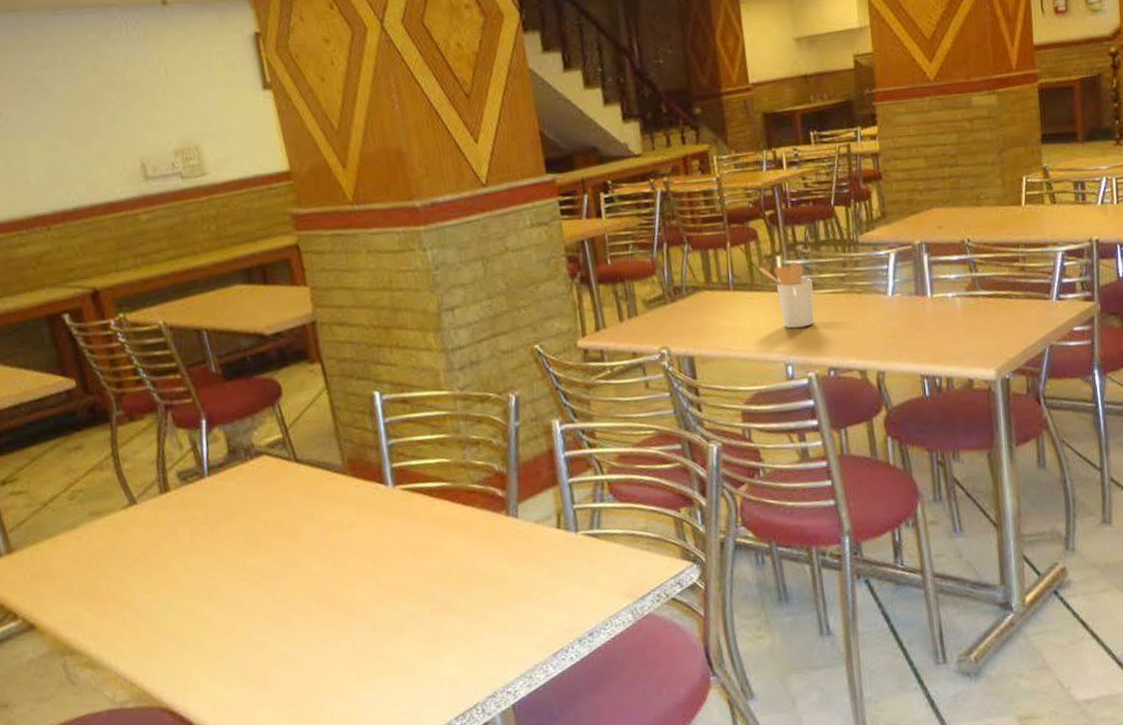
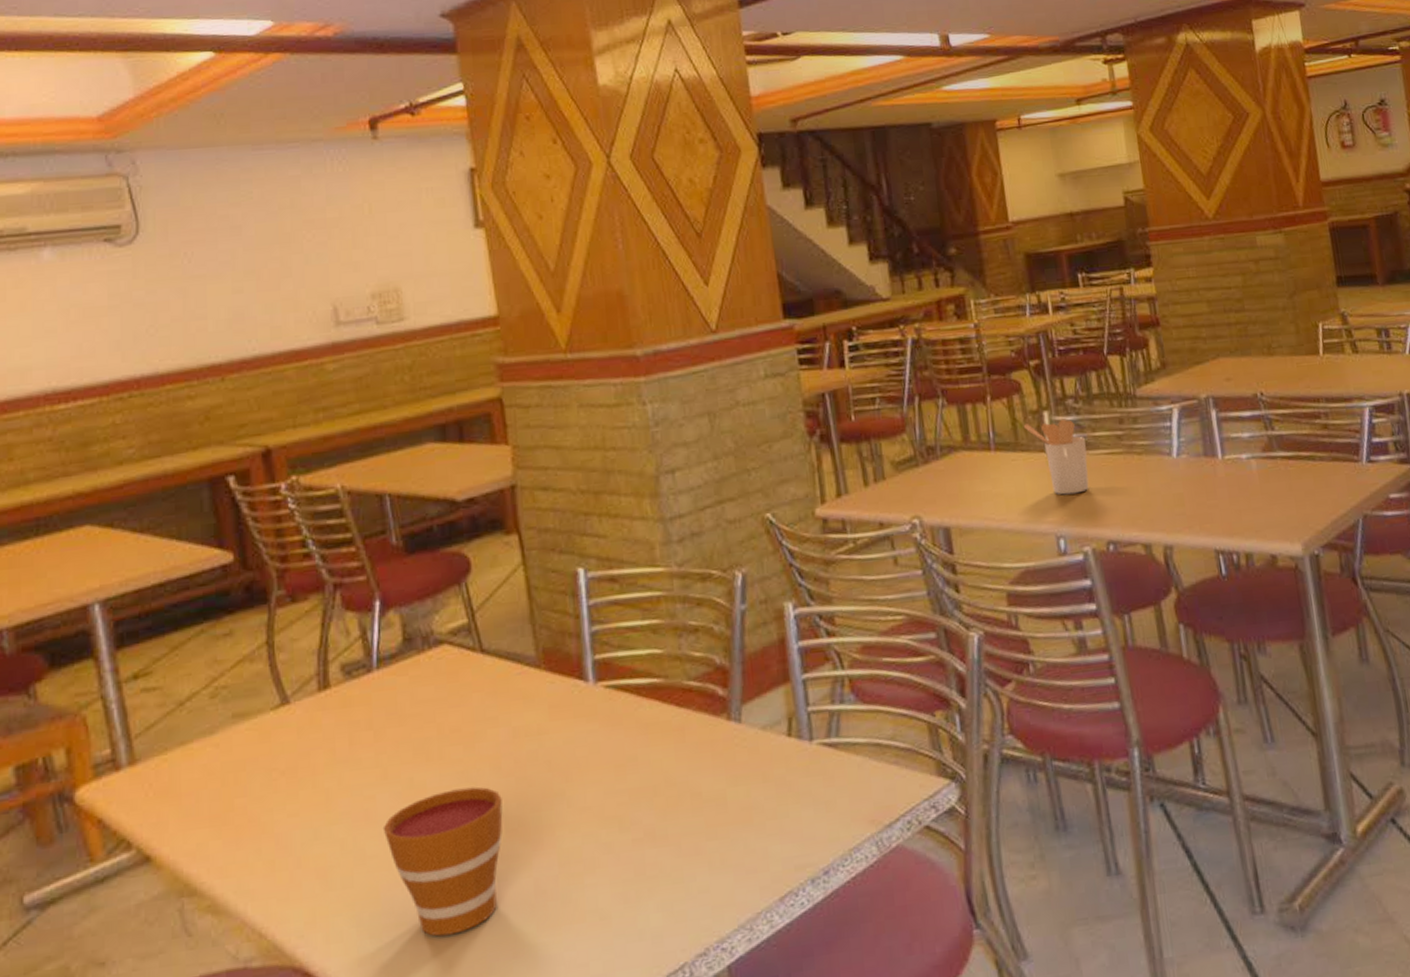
cup: none [224,569,324,684] -> present [382,787,503,937]

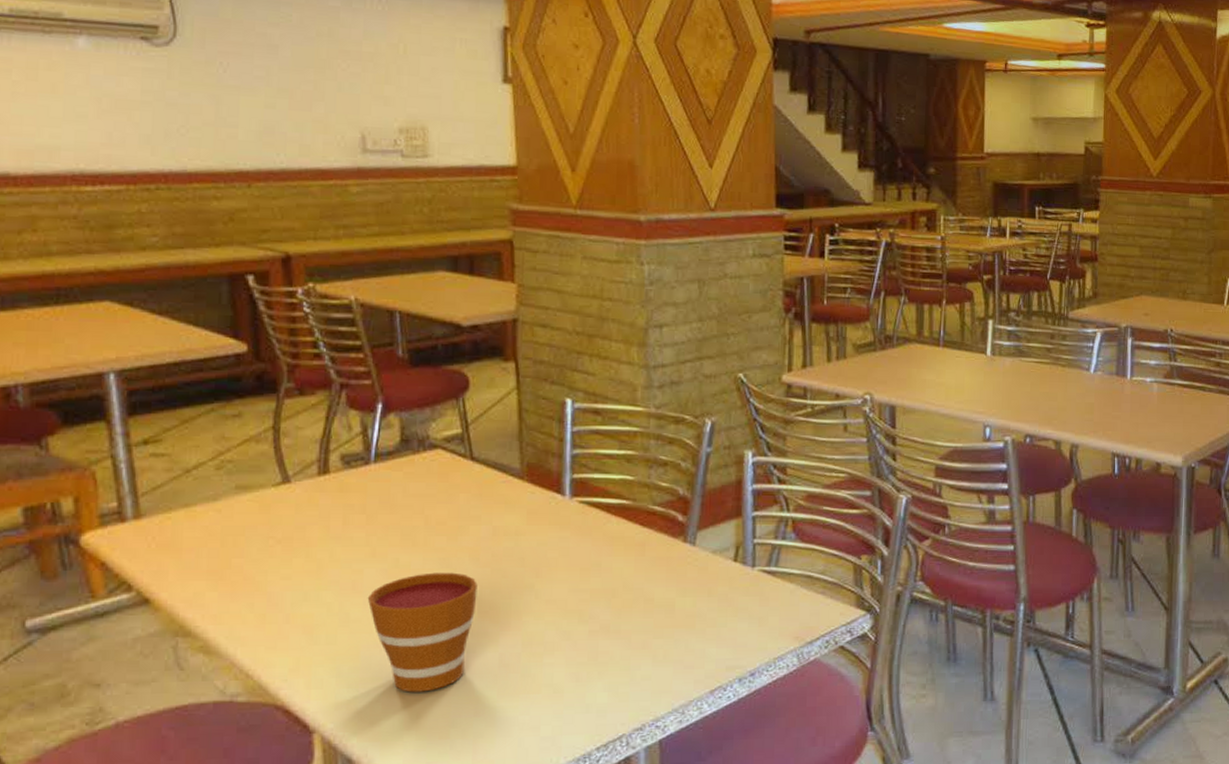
utensil holder: present [1023,419,1089,495] -> none [970,328,1020,392]

